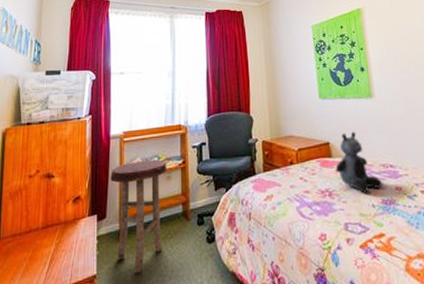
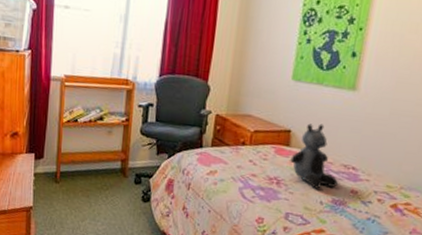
stool: present [110,159,167,274] -> none [49,108,109,214]

